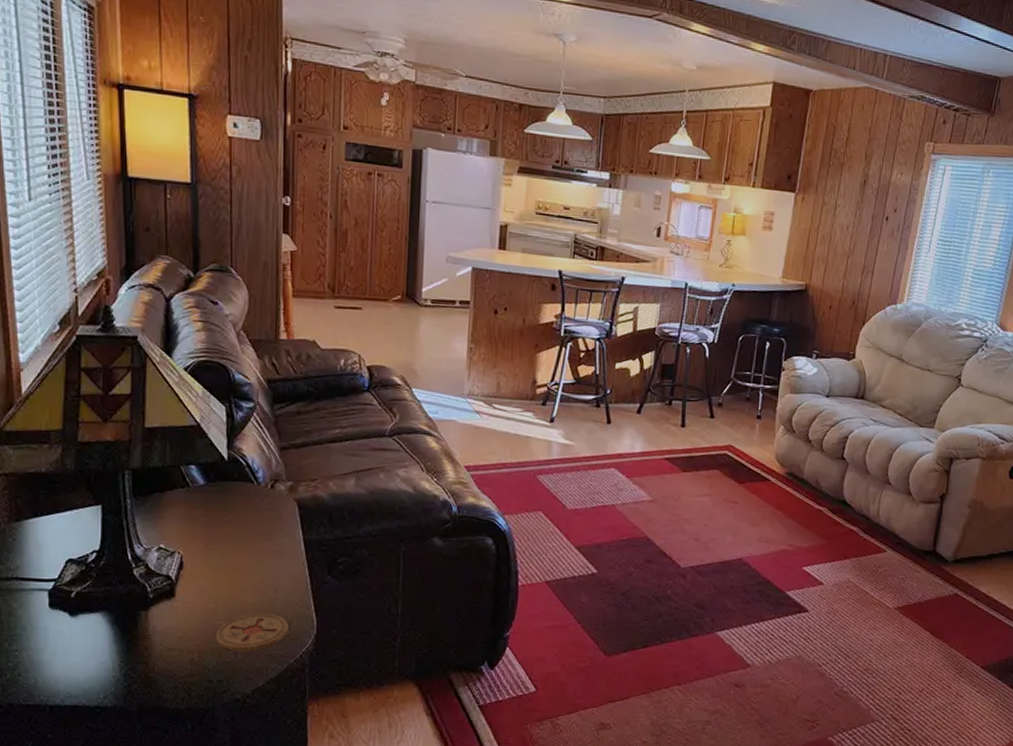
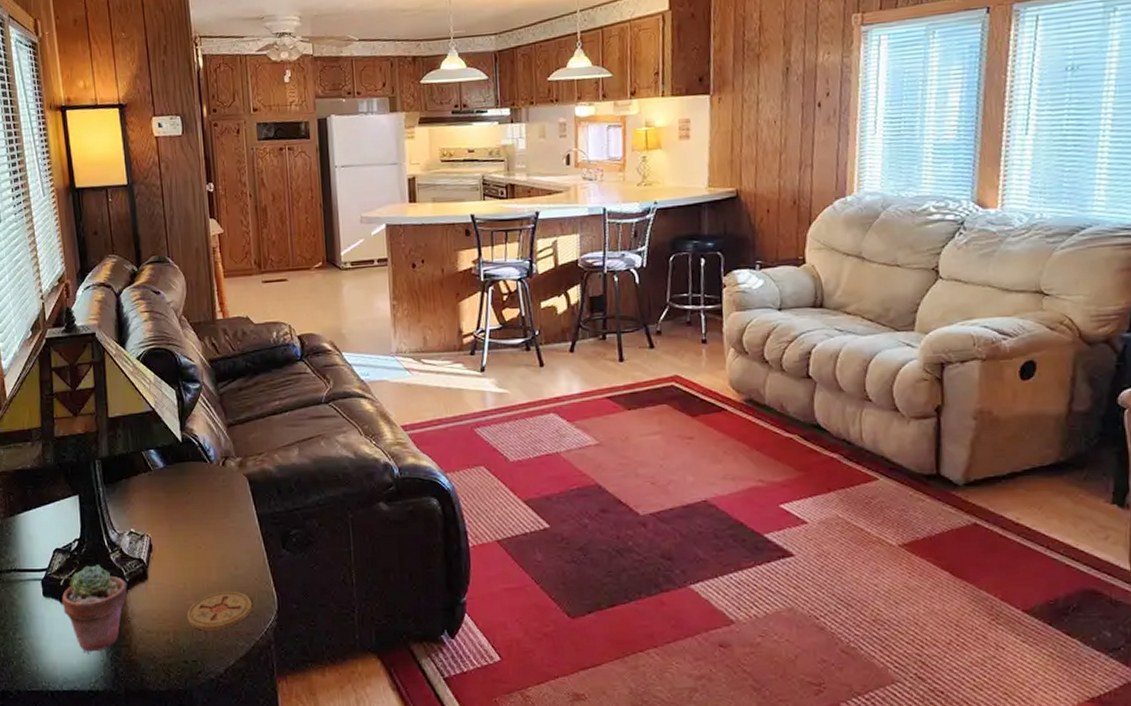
potted succulent: none [71,579,150,668] -> present [61,565,127,653]

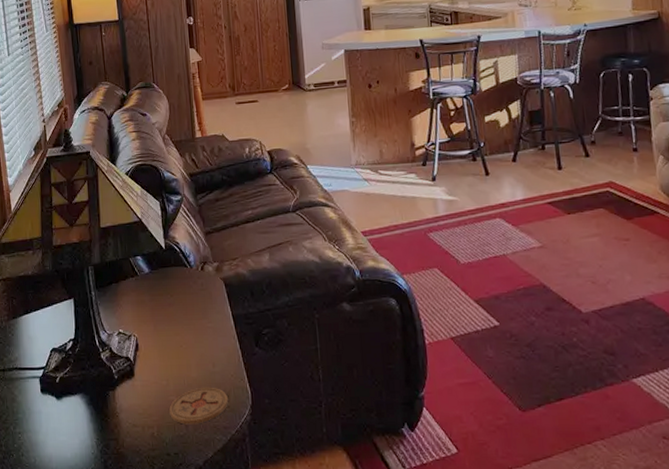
potted succulent: present [61,565,127,653] -> none [57,363,116,446]

